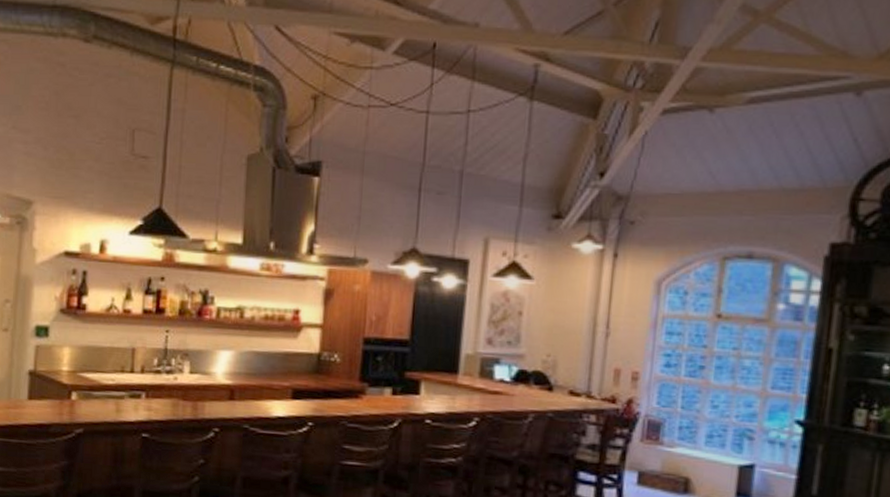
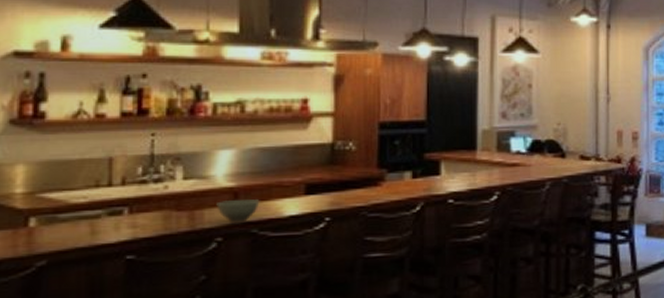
bowl: none [215,396,252,419] -> present [216,199,260,225]

